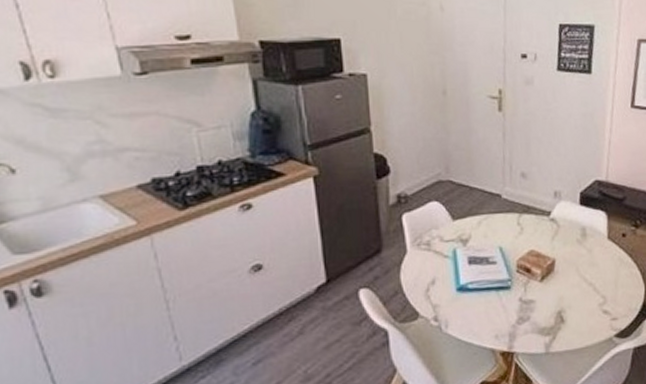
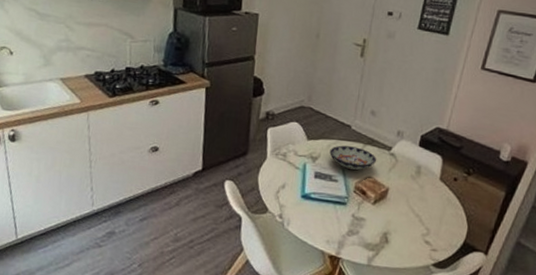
bowl: none [481,218,537,247] -> present [329,145,377,171]

